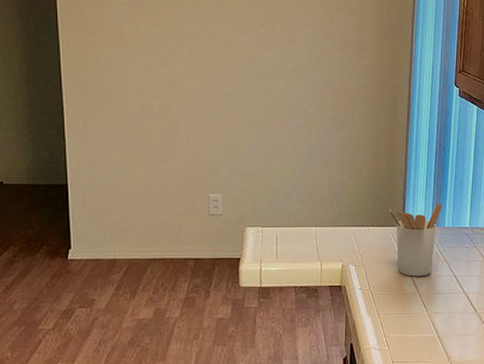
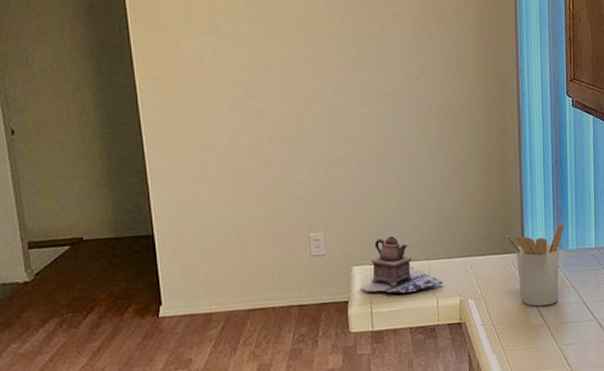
teapot: none [251,203,328,255] -> present [359,236,443,294]

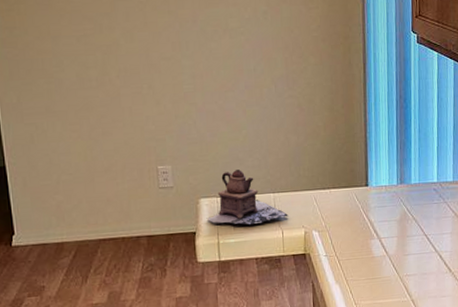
utensil holder: present [507,224,564,307] -> none [351,158,407,239]

